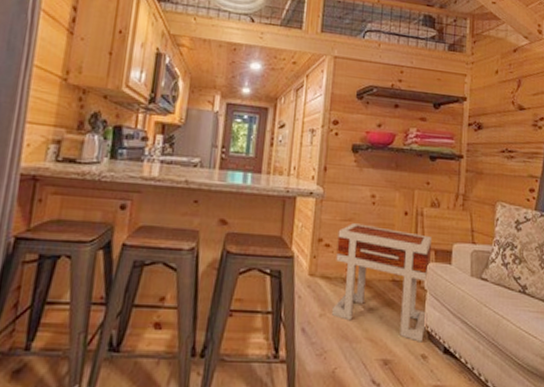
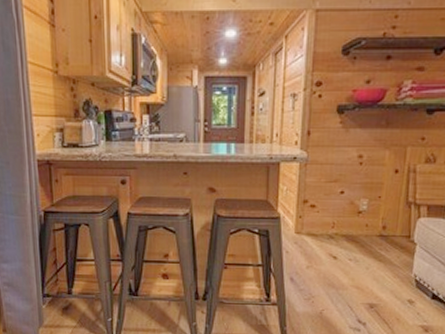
side table: present [332,223,431,342] -> none [319,184,424,290]

